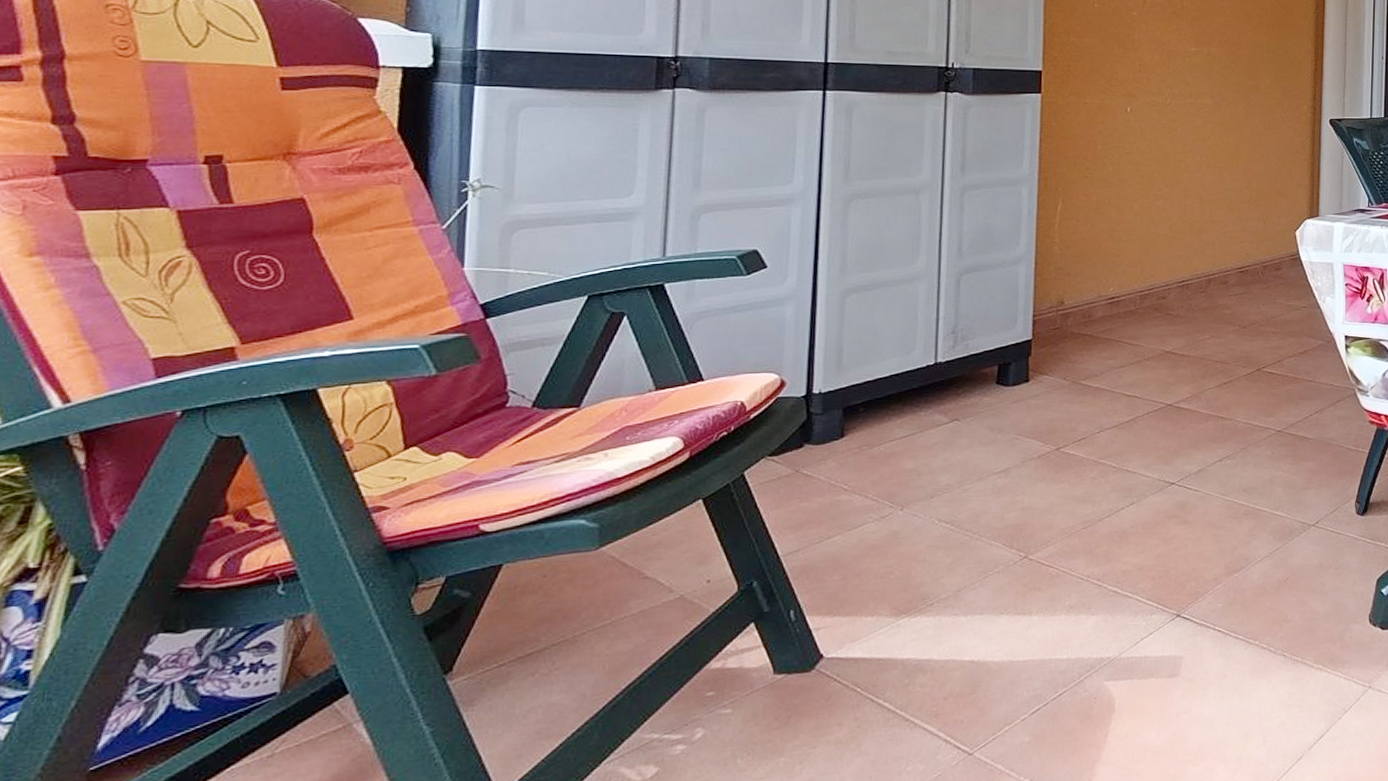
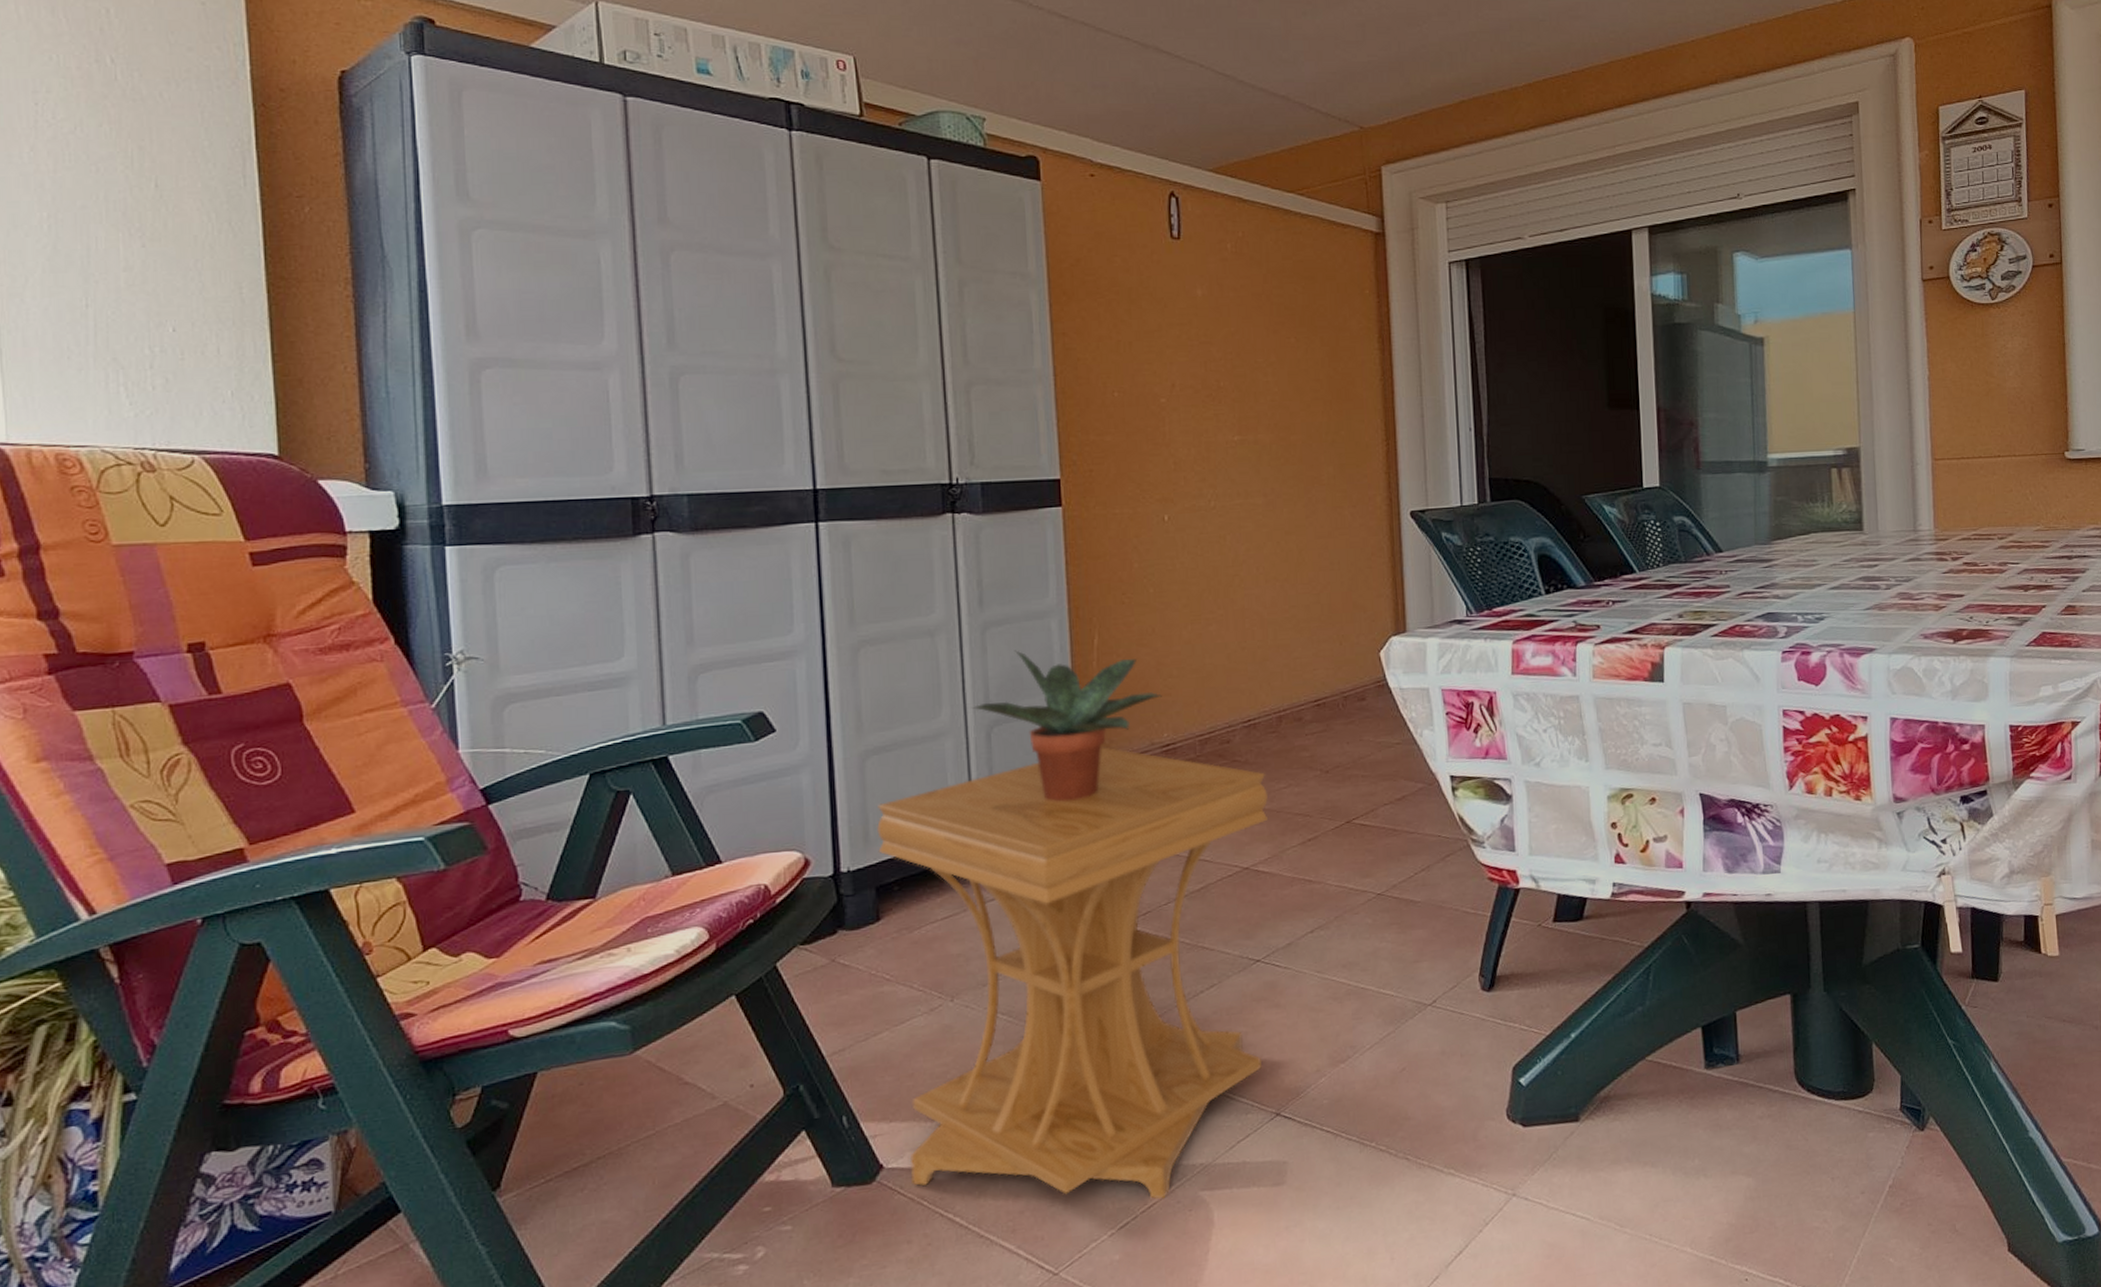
side table: none [848,295,1193,688] -> present [877,745,1269,1199]
potted plant: none [946,210,1111,341] -> present [972,650,1162,802]

